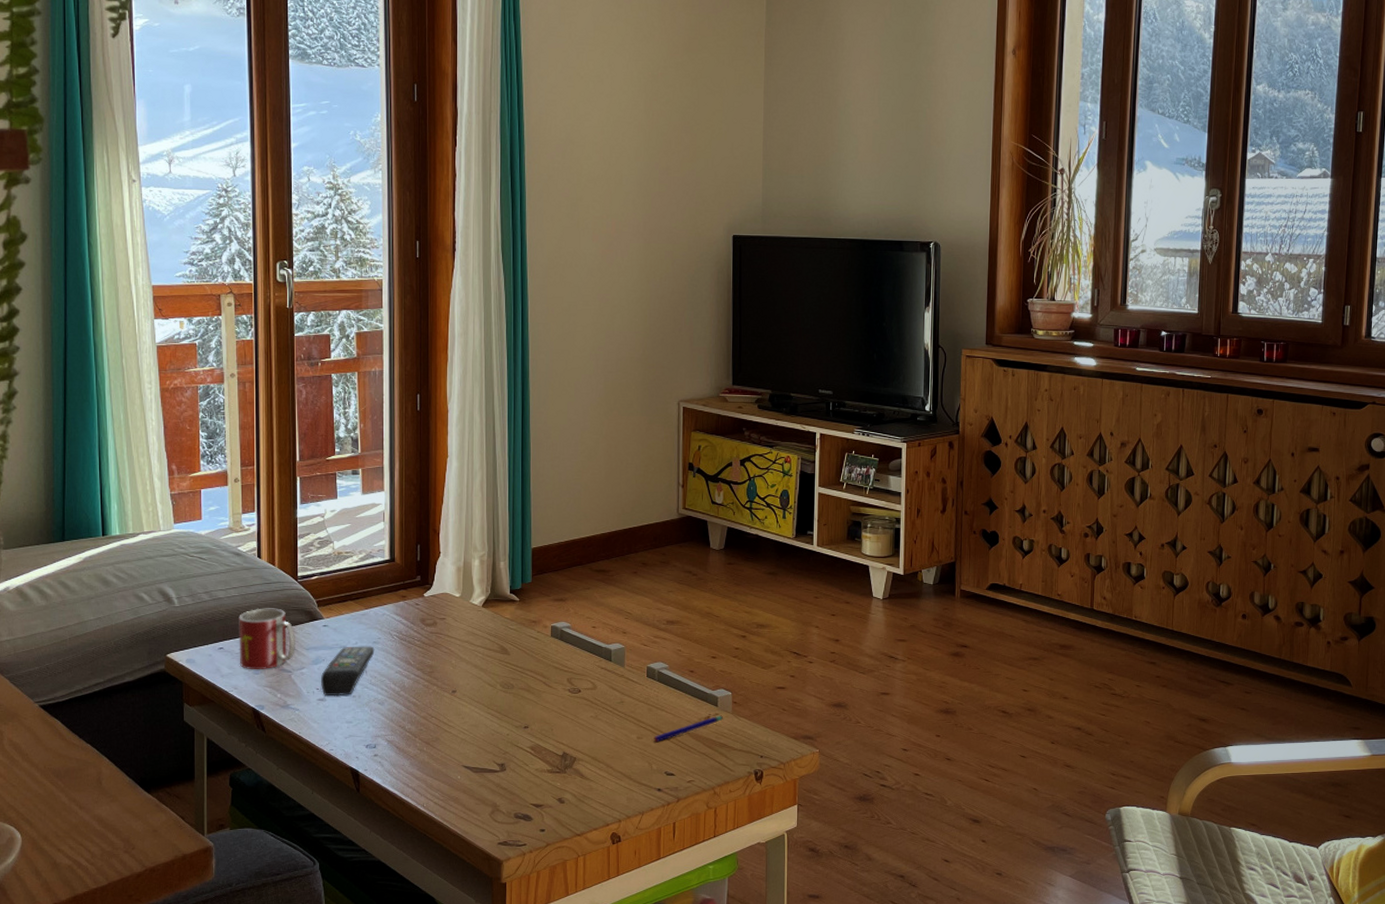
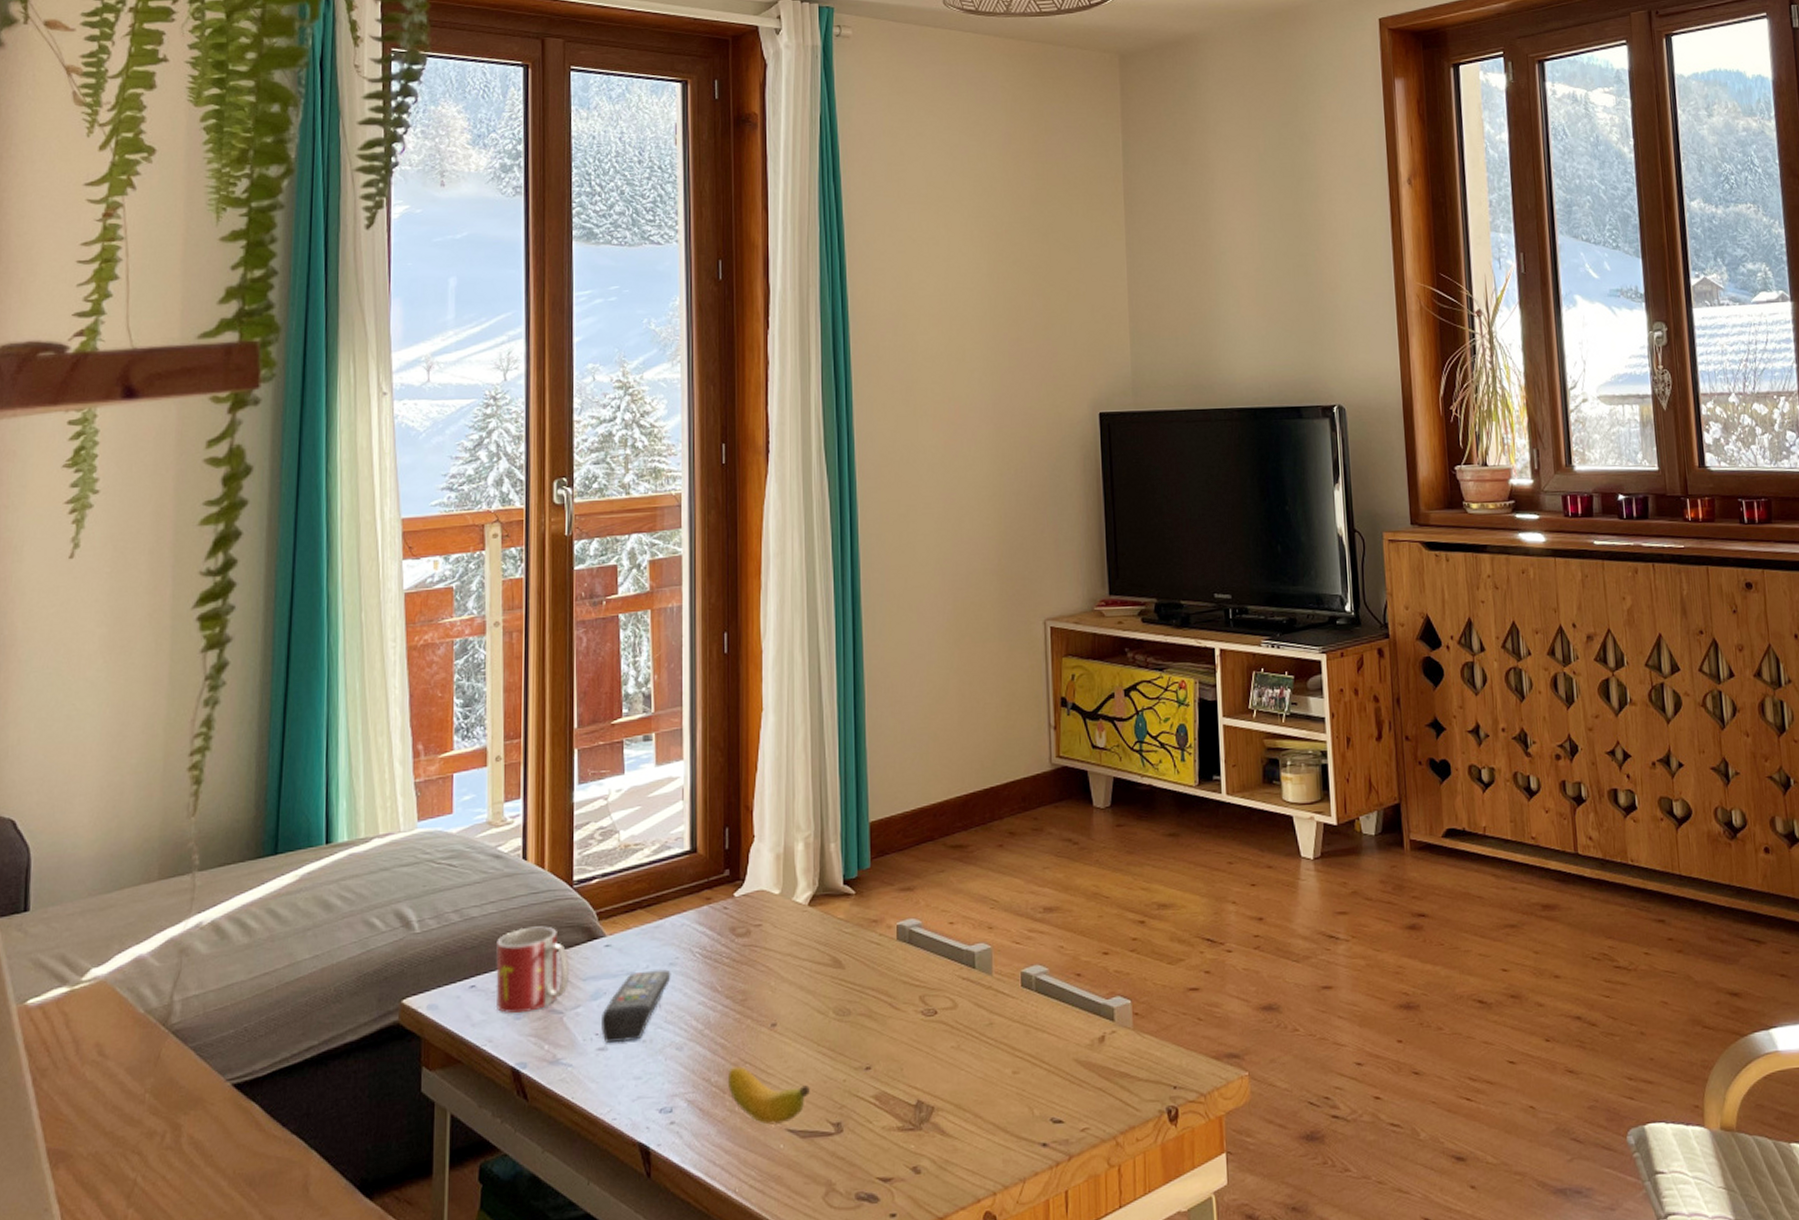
banana: none [418,719,481,763] -> present [727,1066,810,1126]
pen: present [654,715,723,743] -> none [1034,1033,1122,1078]

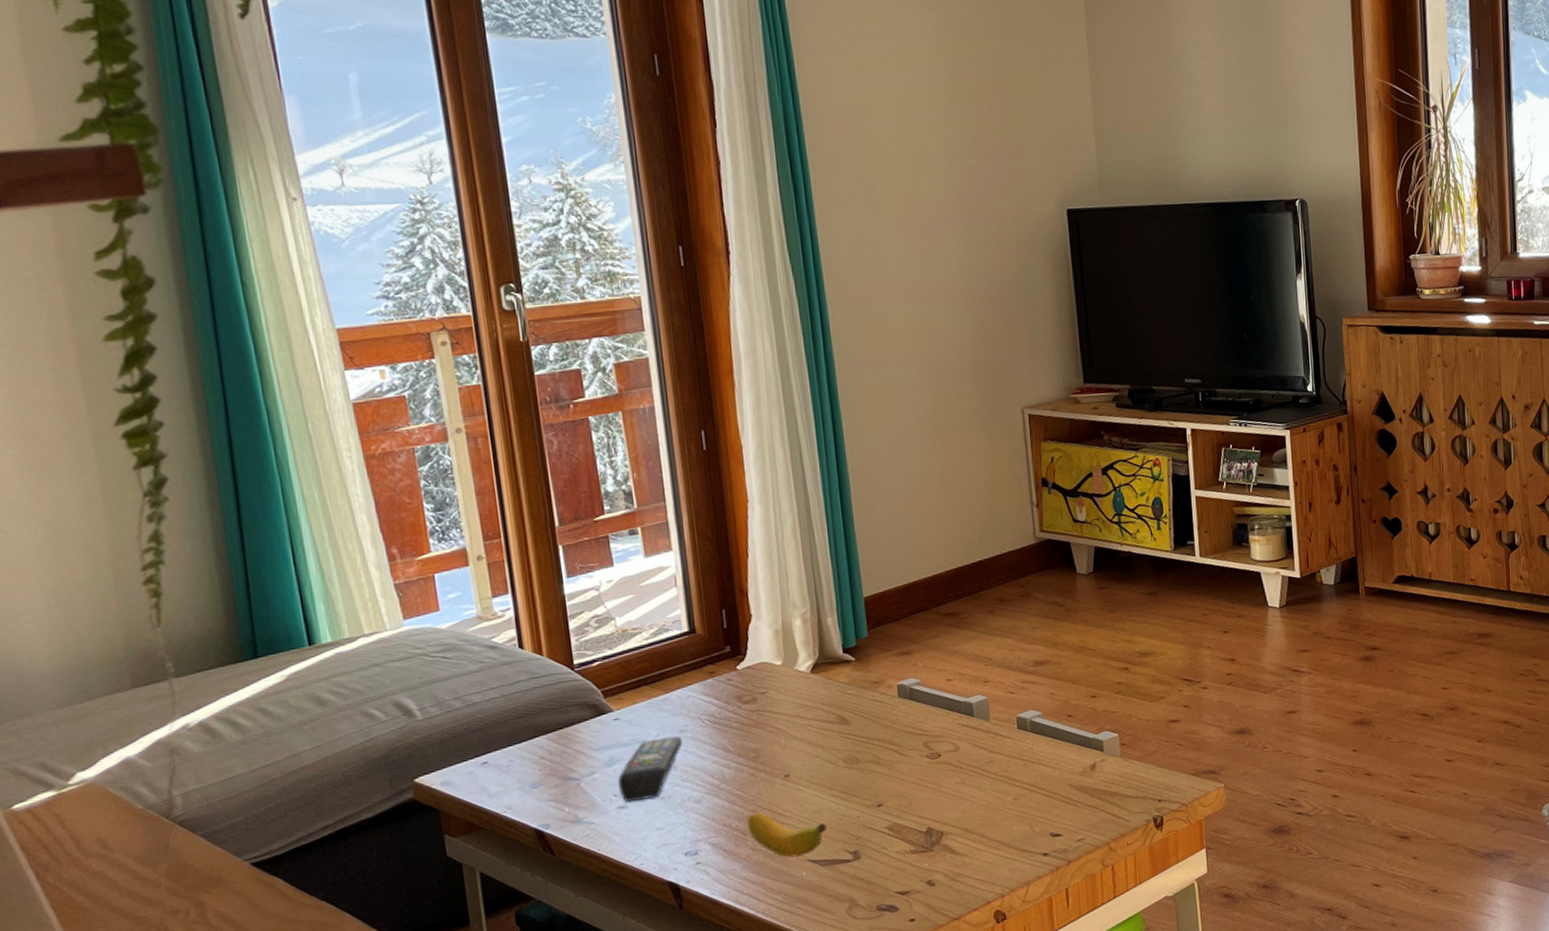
mug: present [496,926,570,1014] -> none [503,706,582,784]

